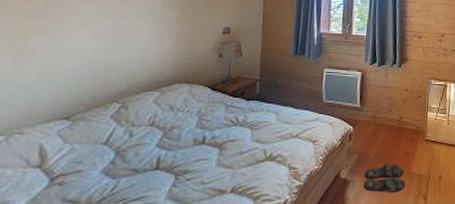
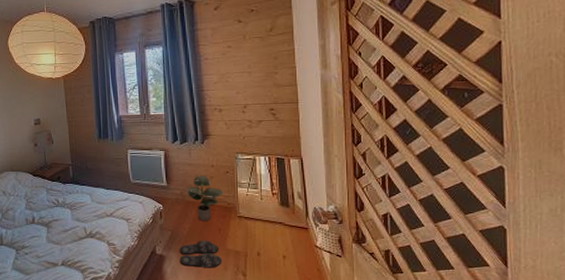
potted plant: none [379,98,414,145] -> present [187,175,224,222]

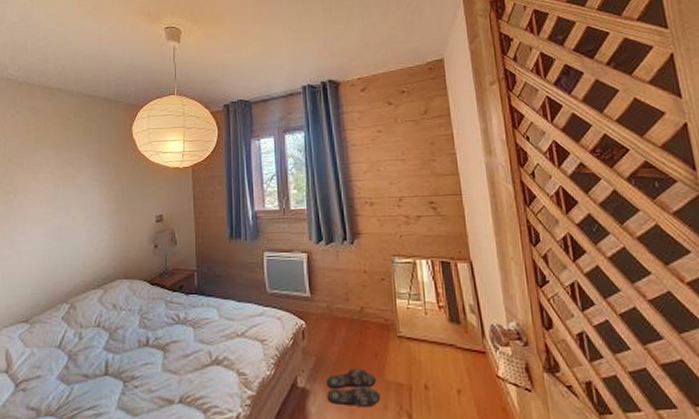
potted plant: present [187,175,224,222] -> none [335,284,379,344]

